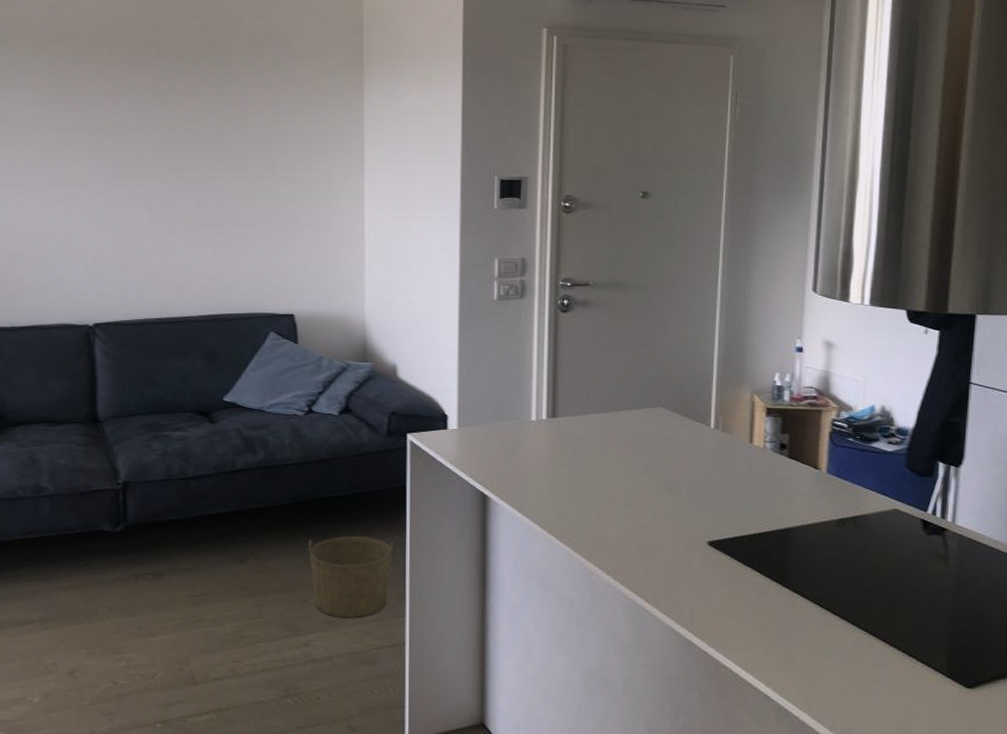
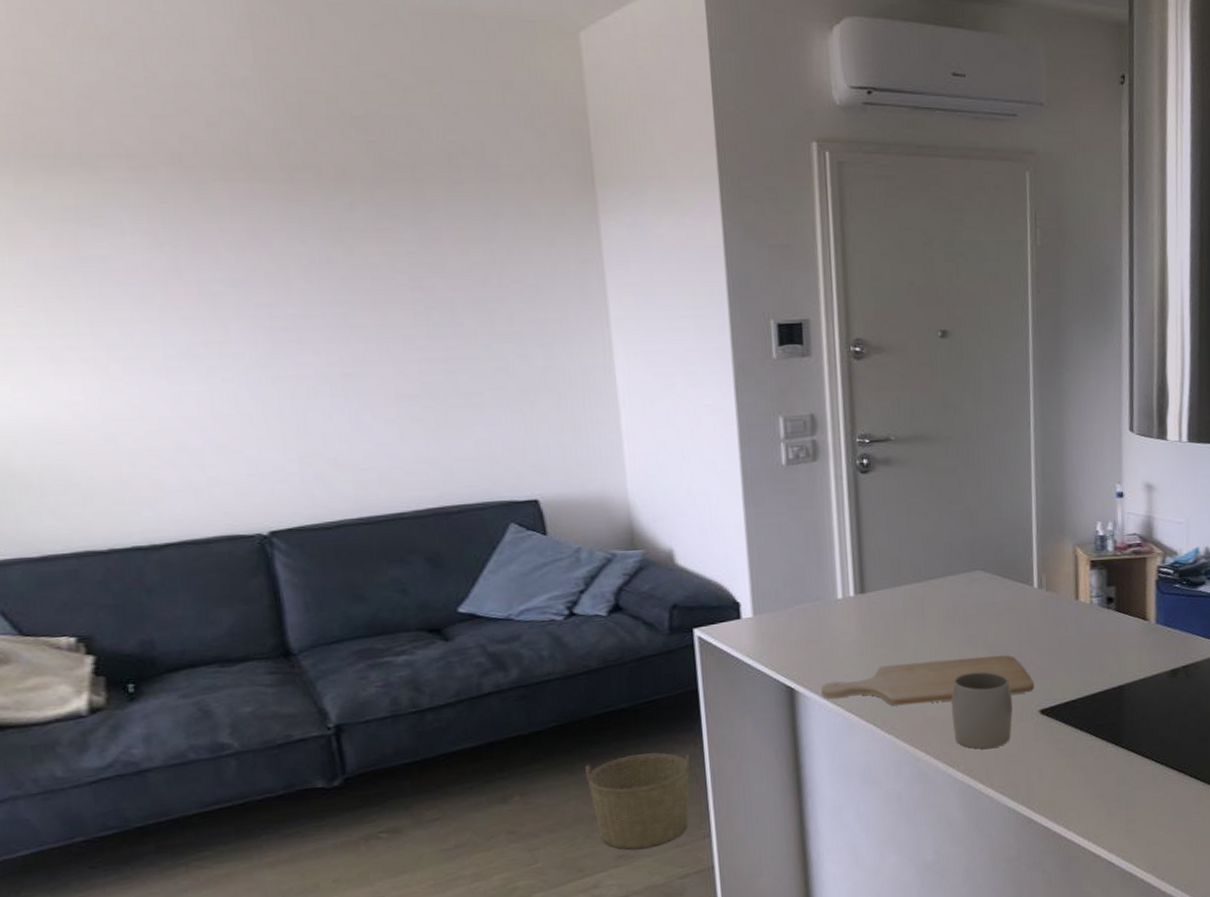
chopping board: none [510,484,704,524] -> present [821,655,1034,706]
mug: none [625,499,682,572] -> present [951,671,1013,749]

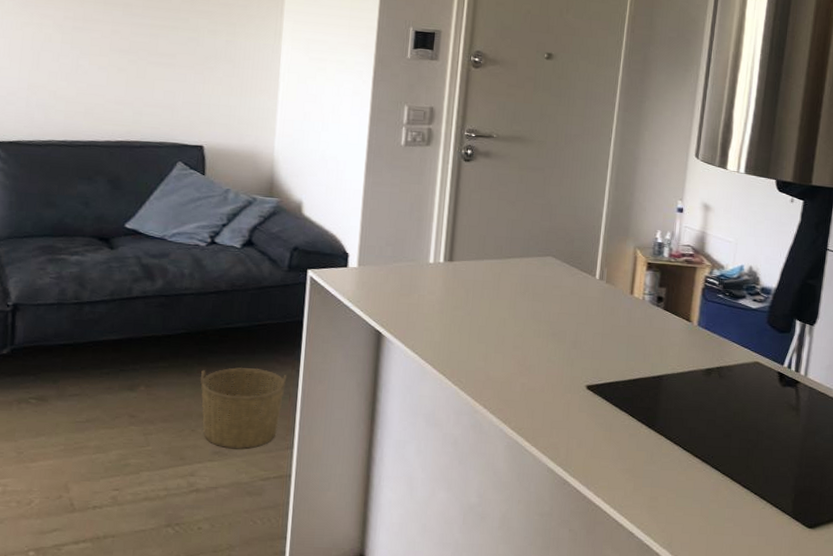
chopping board: present [821,655,1034,706] -> none [404,325,585,369]
mug: present [951,671,1013,749] -> none [510,343,565,413]

